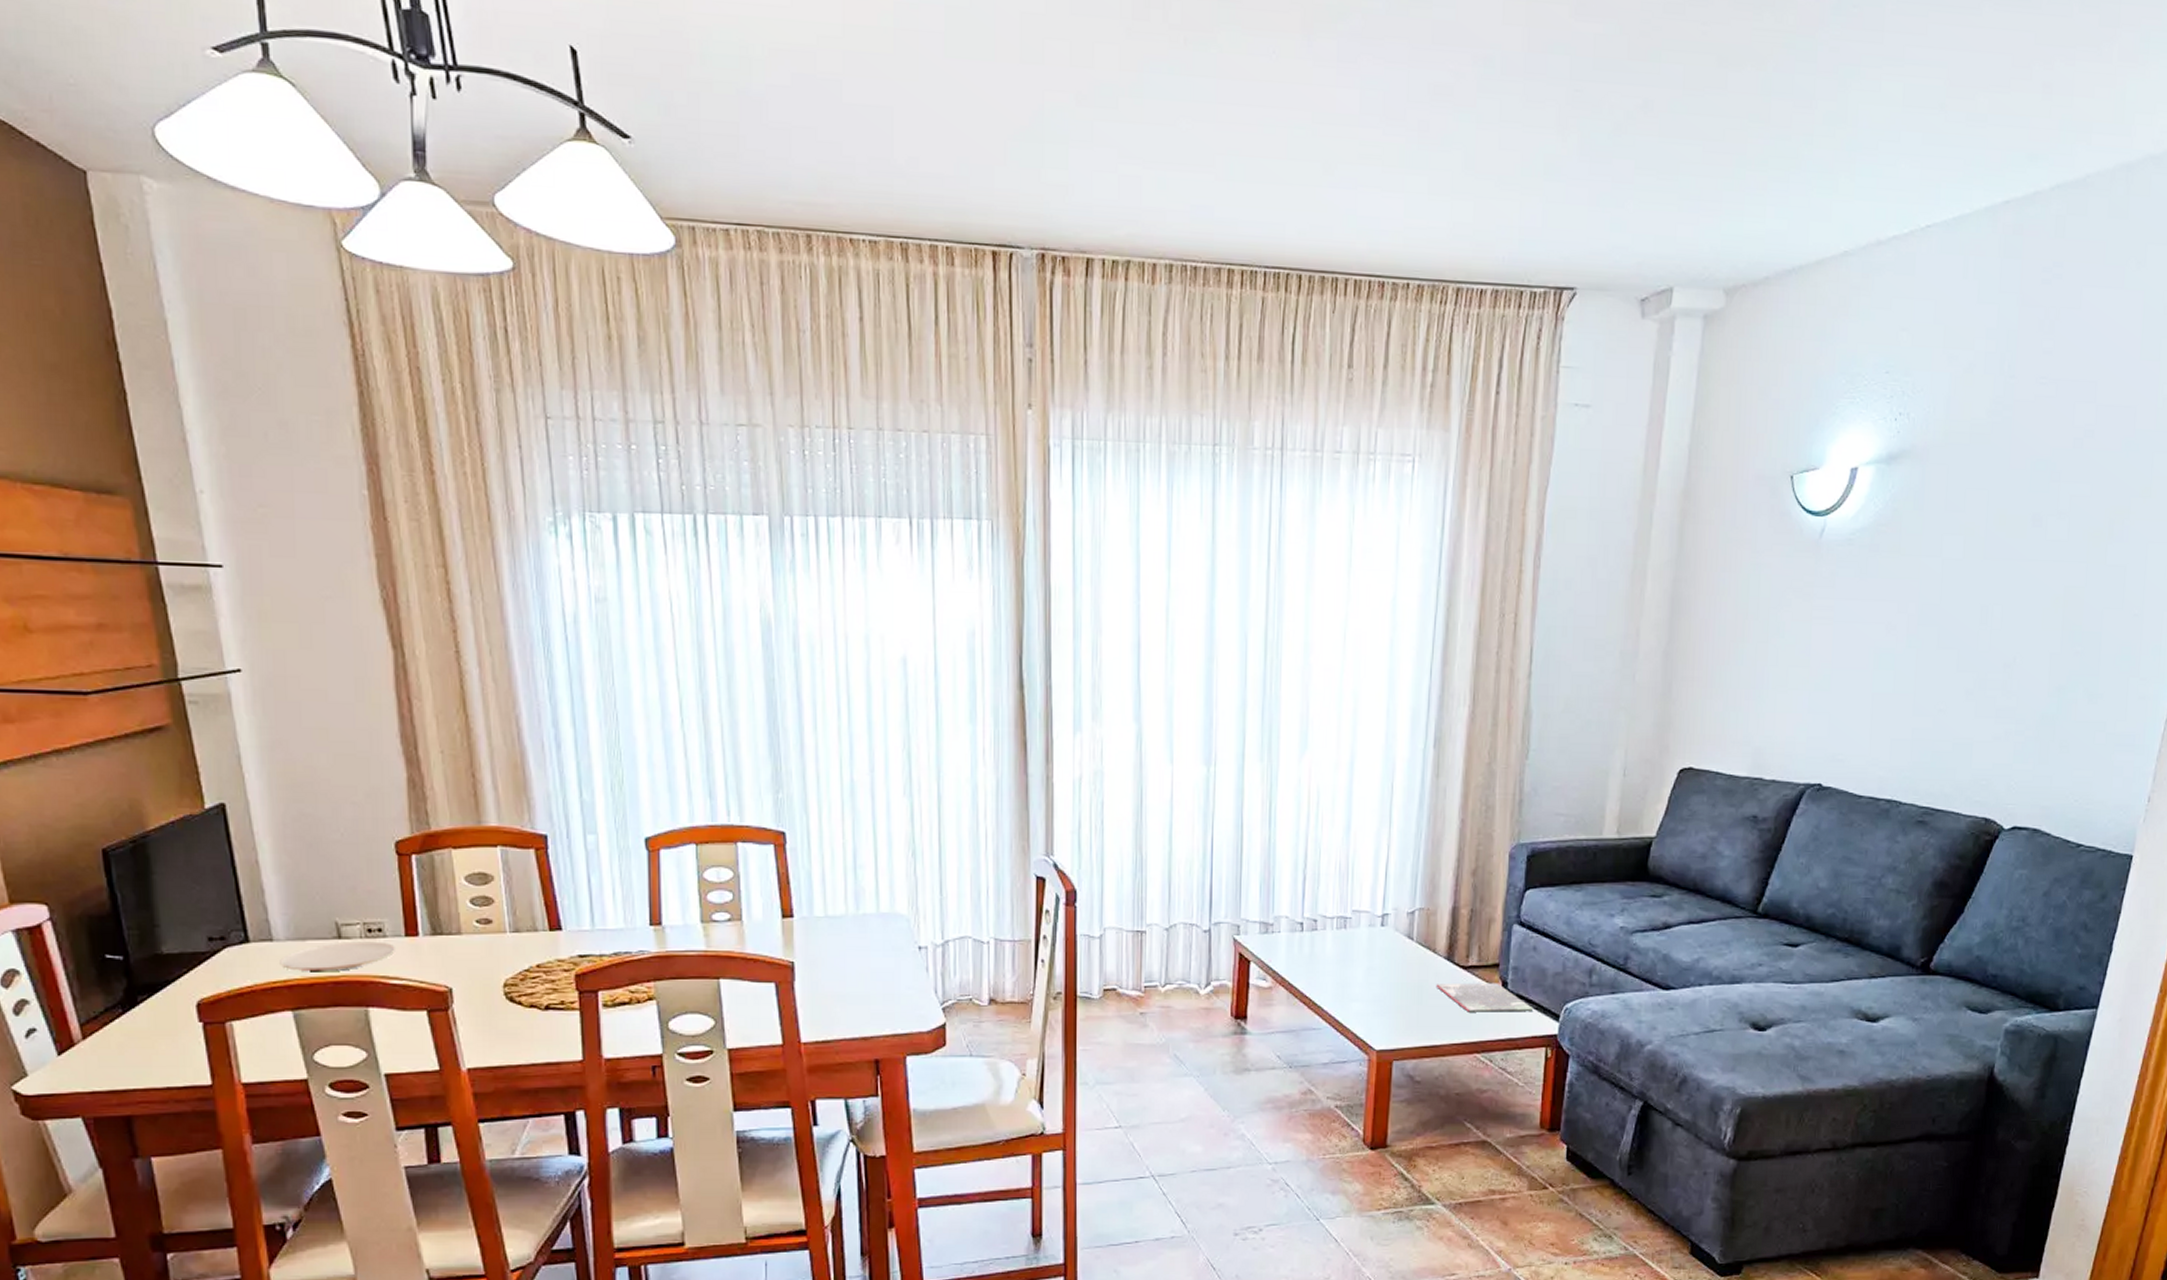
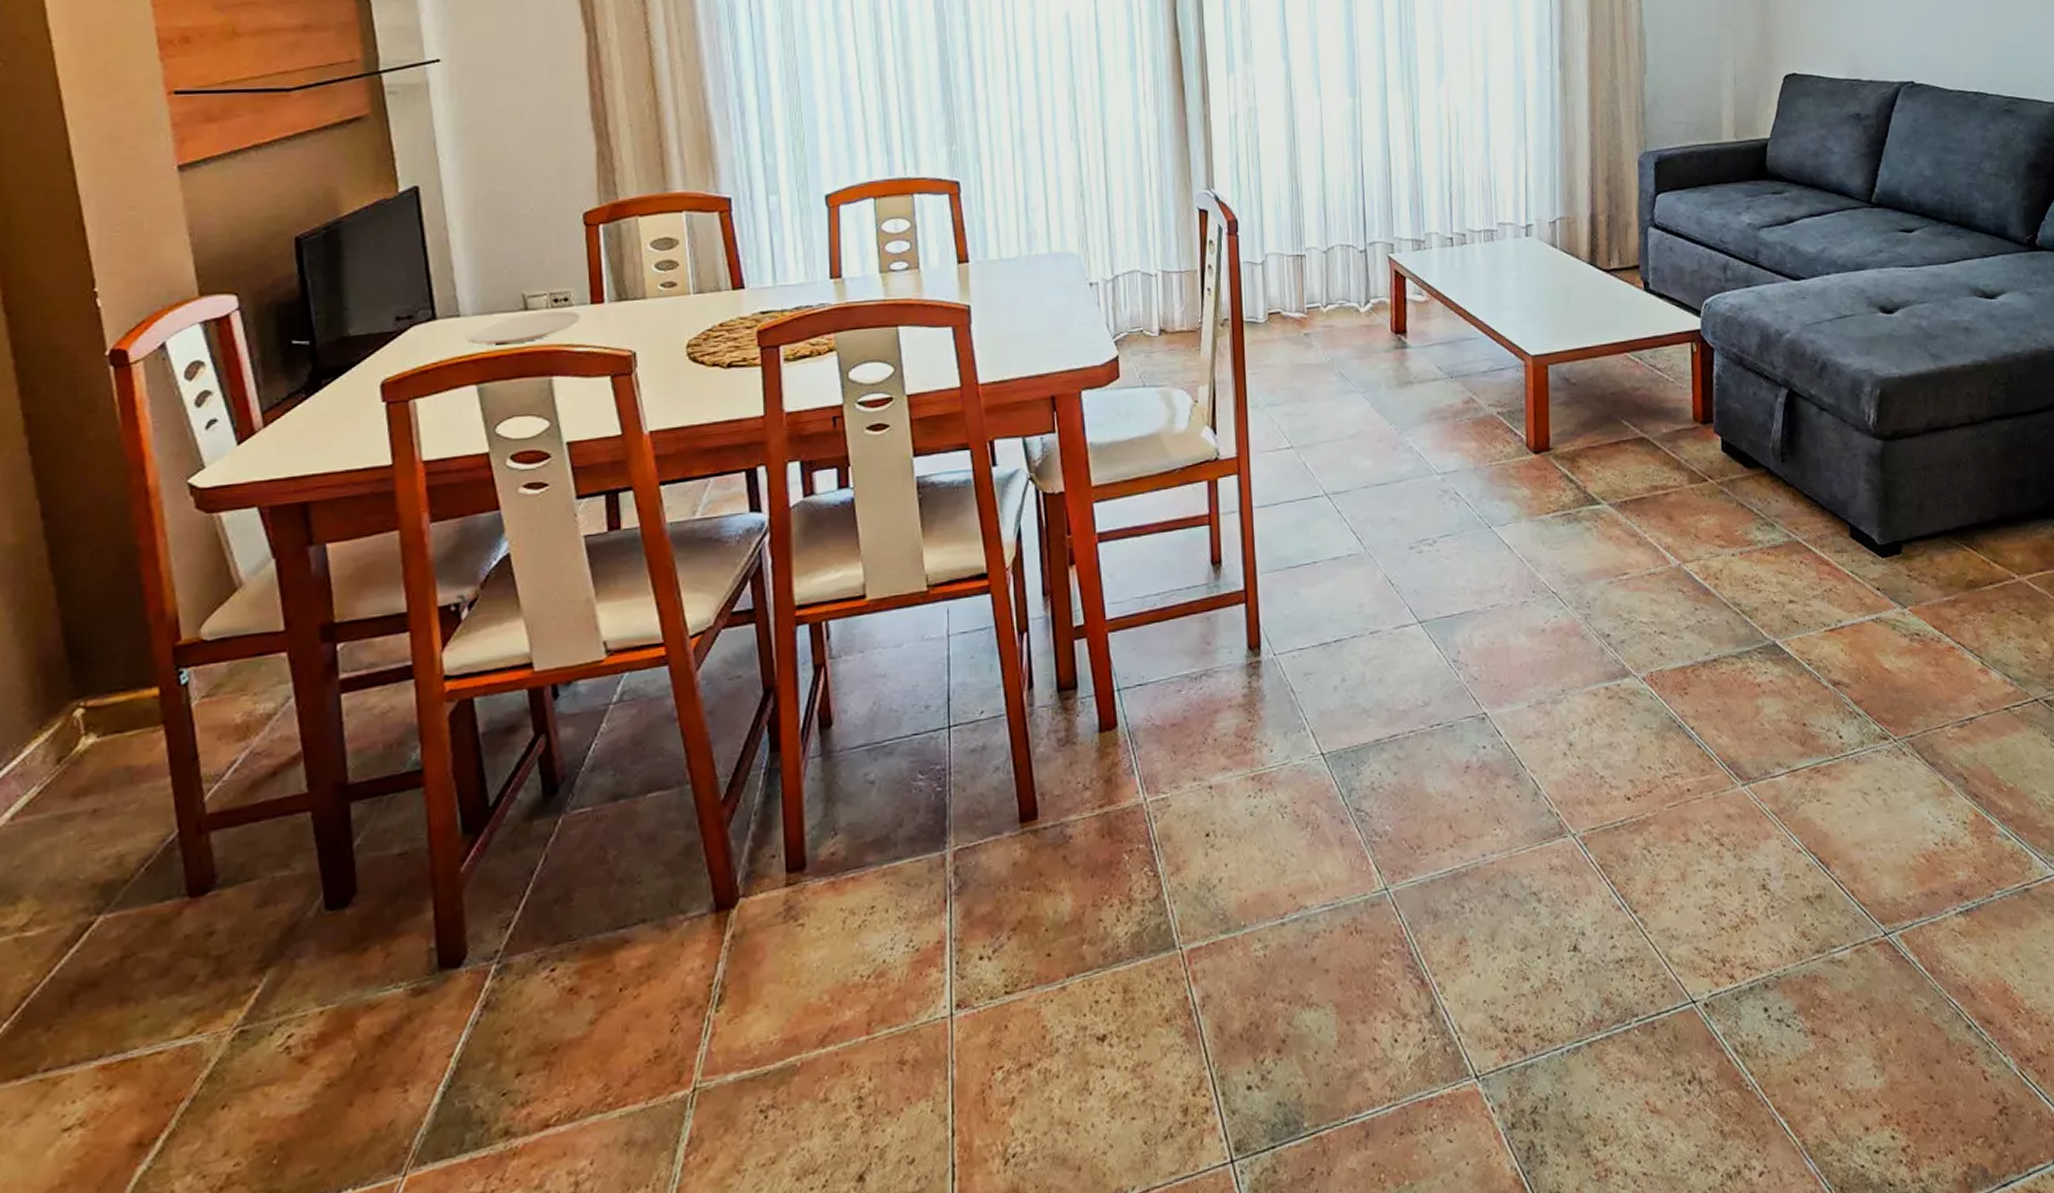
magazine: present [1435,982,1534,1012] -> none [1582,283,1676,313]

